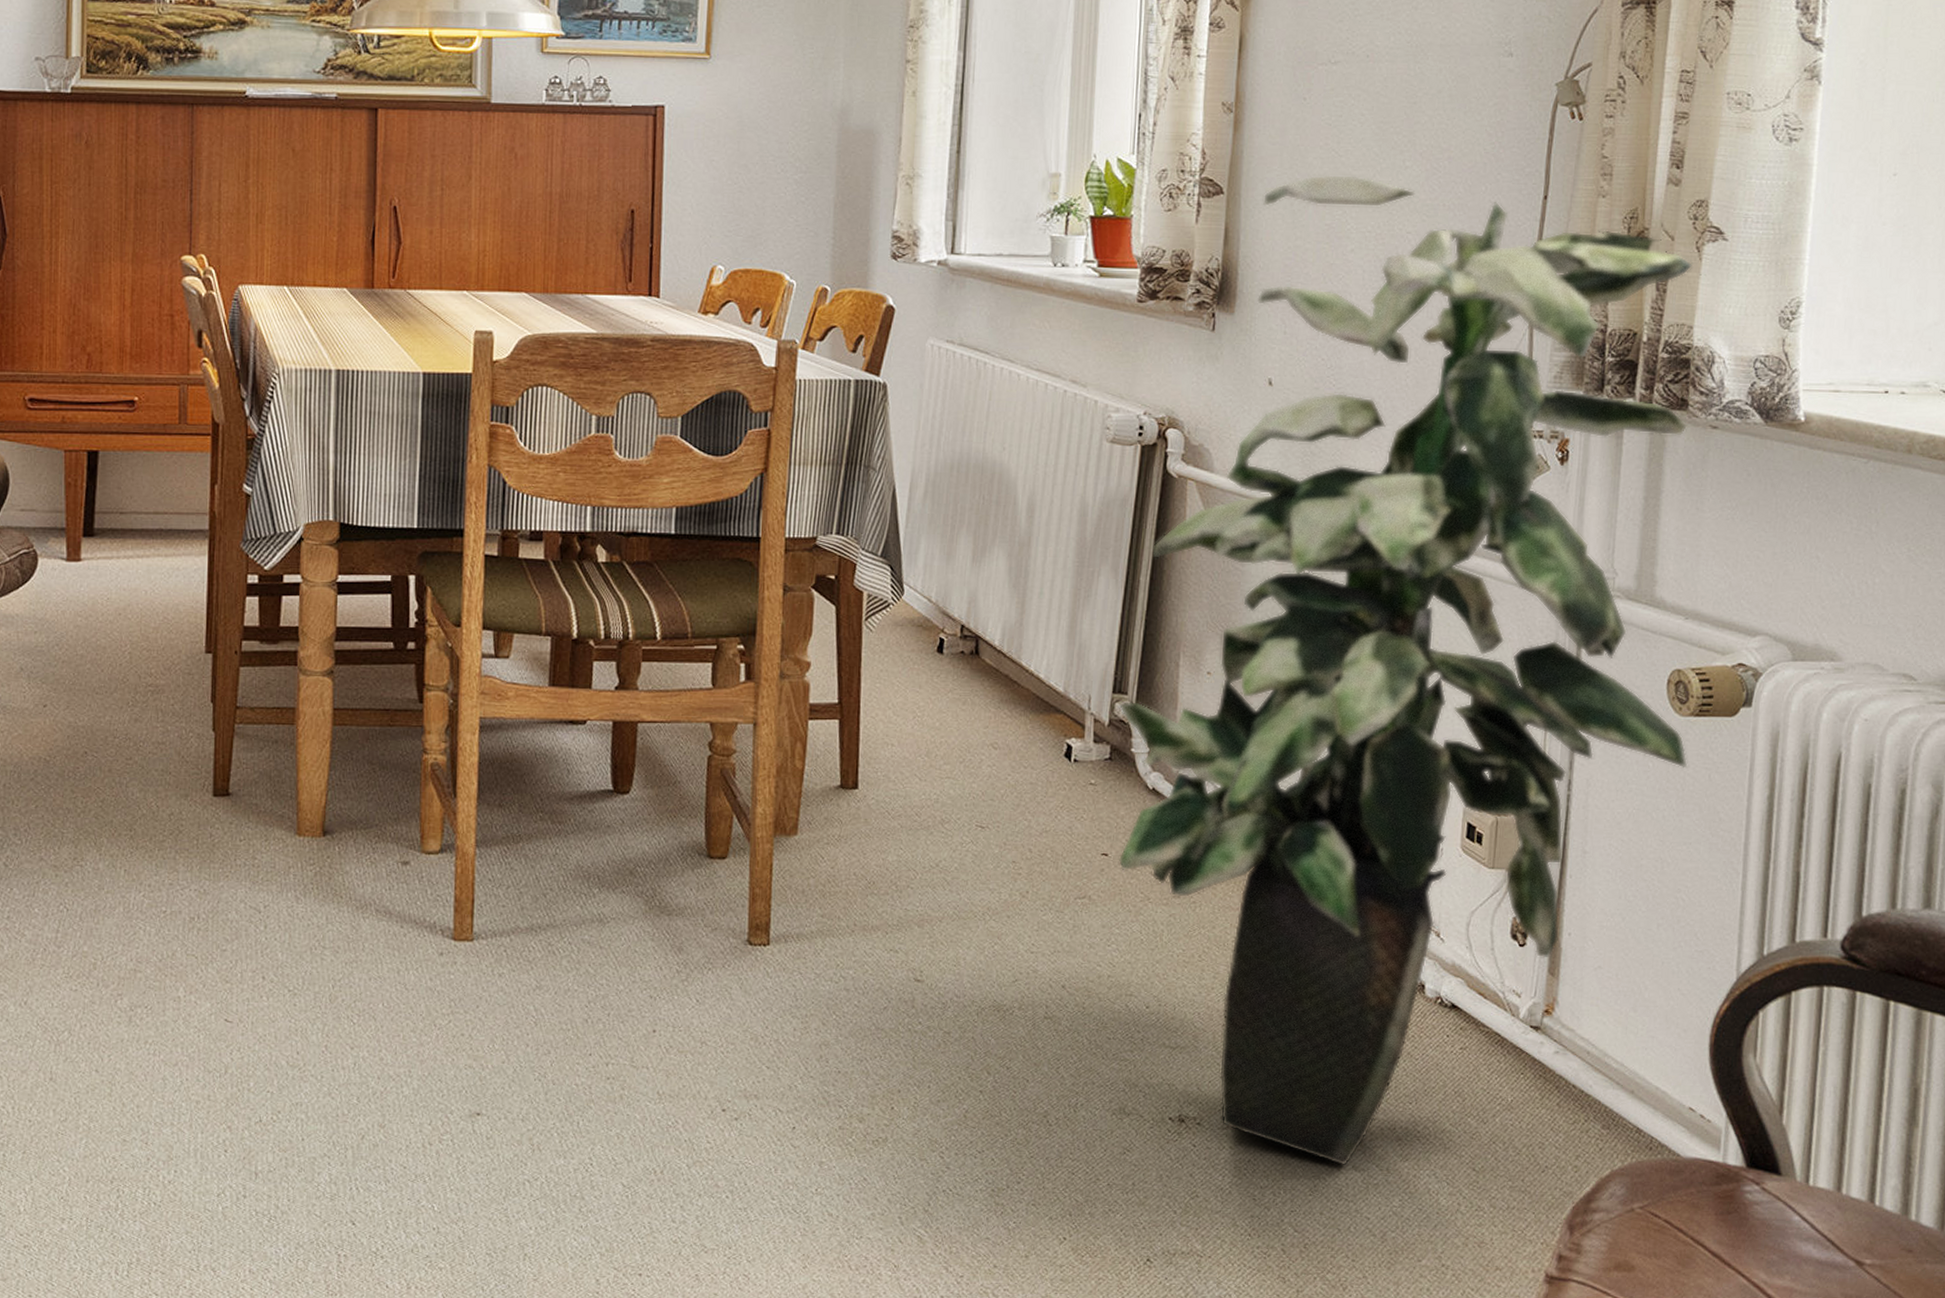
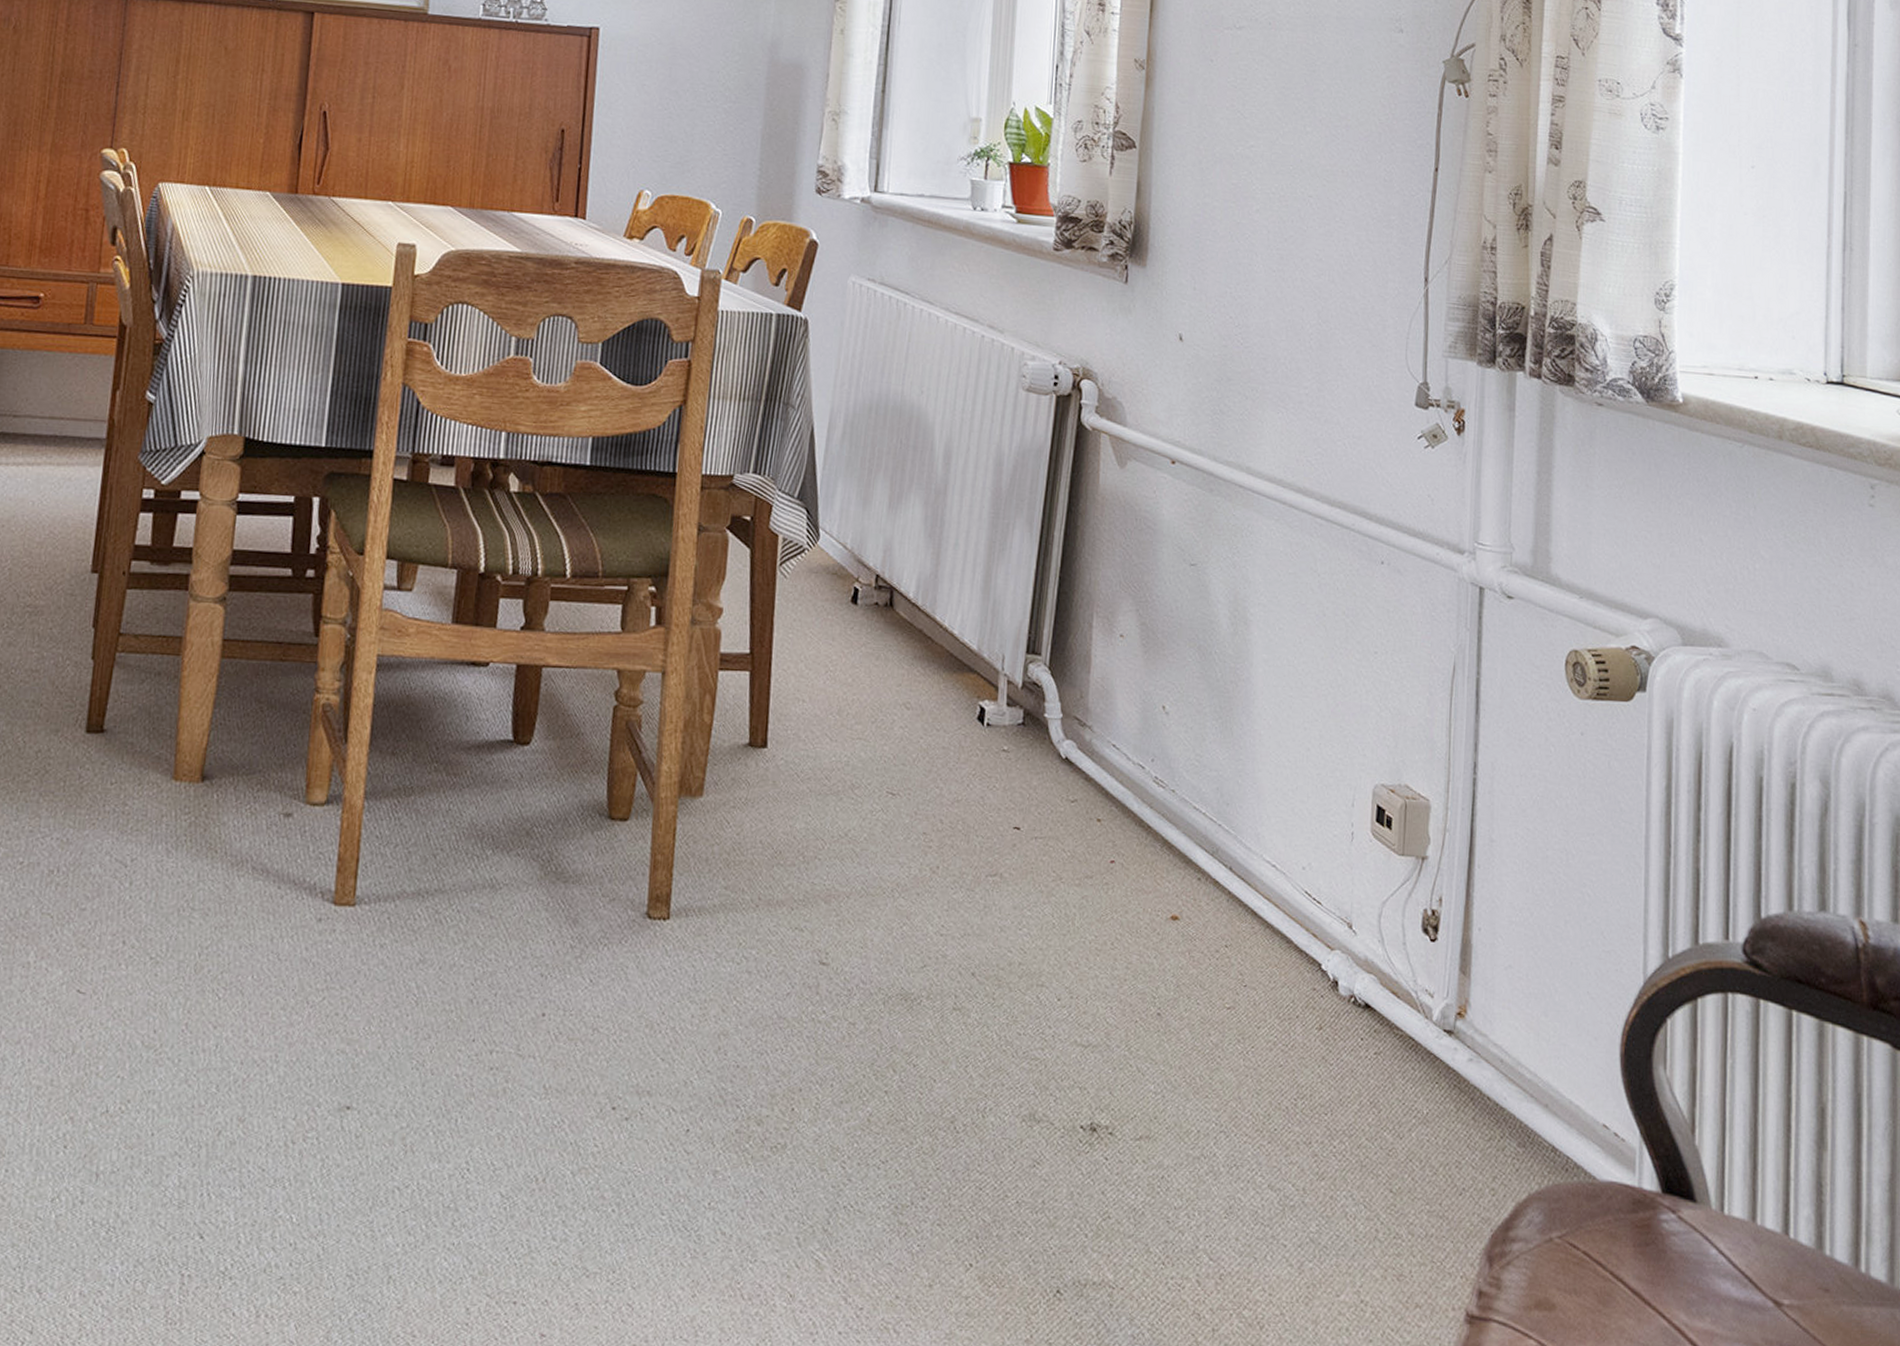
indoor plant: present [1118,174,1707,1166] -> none [1030,134,1588,1185]

